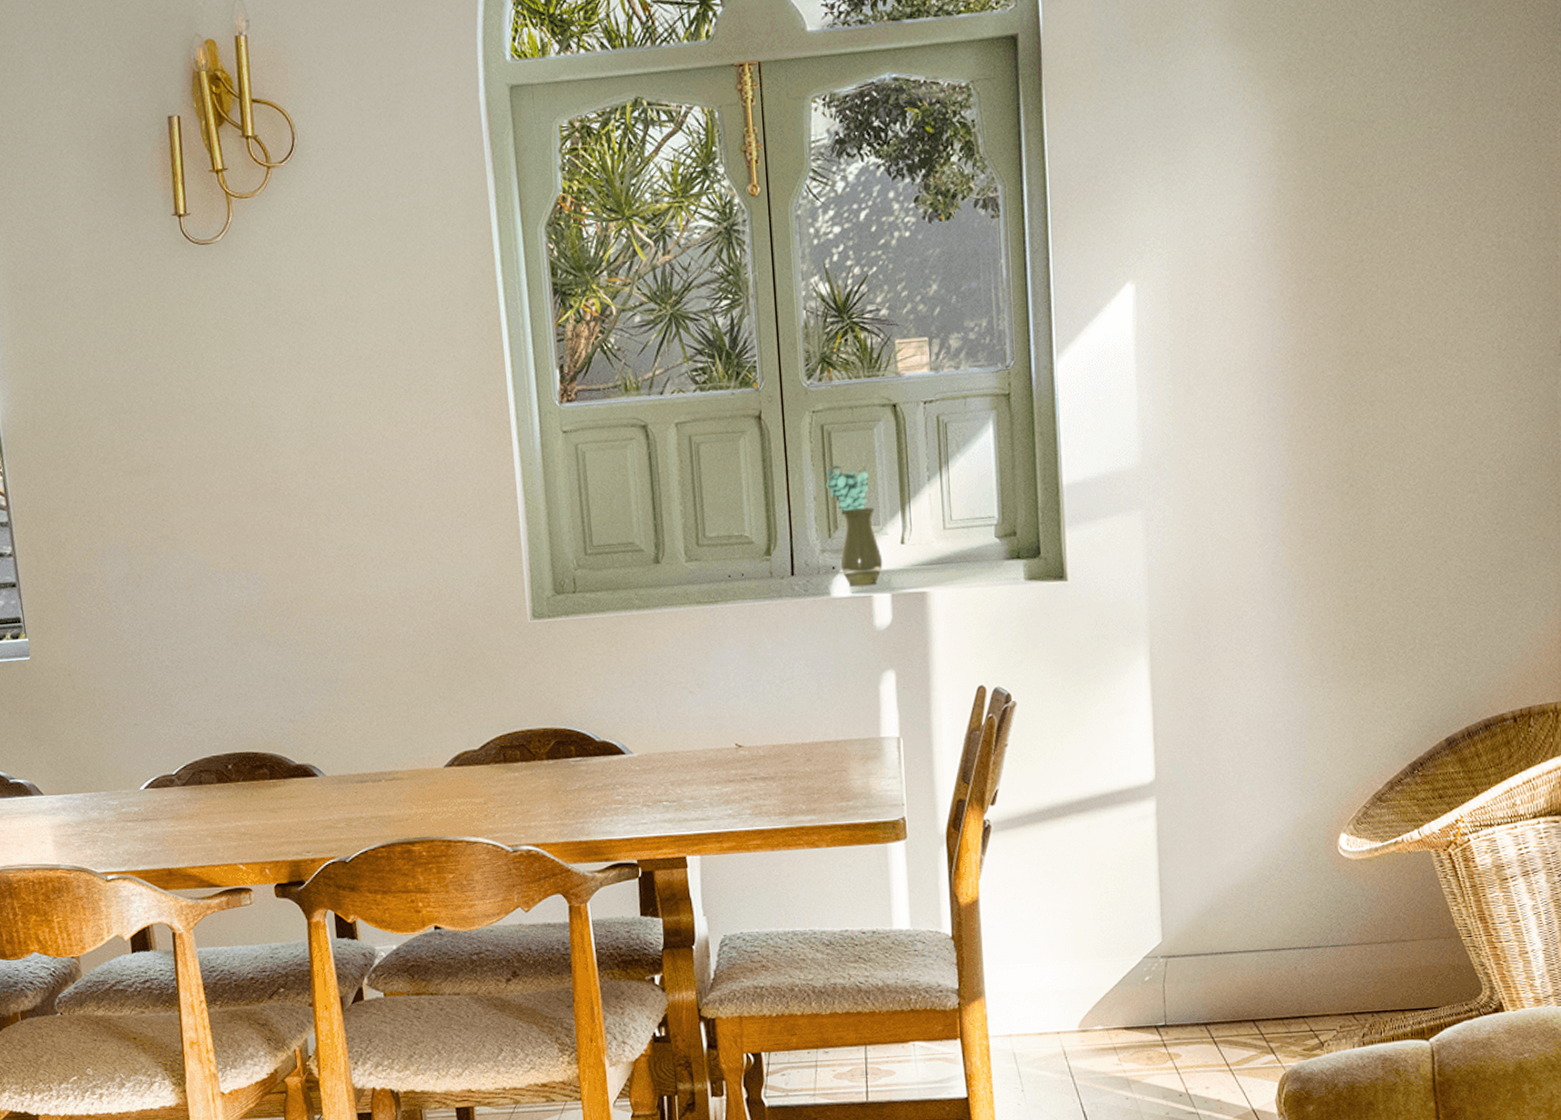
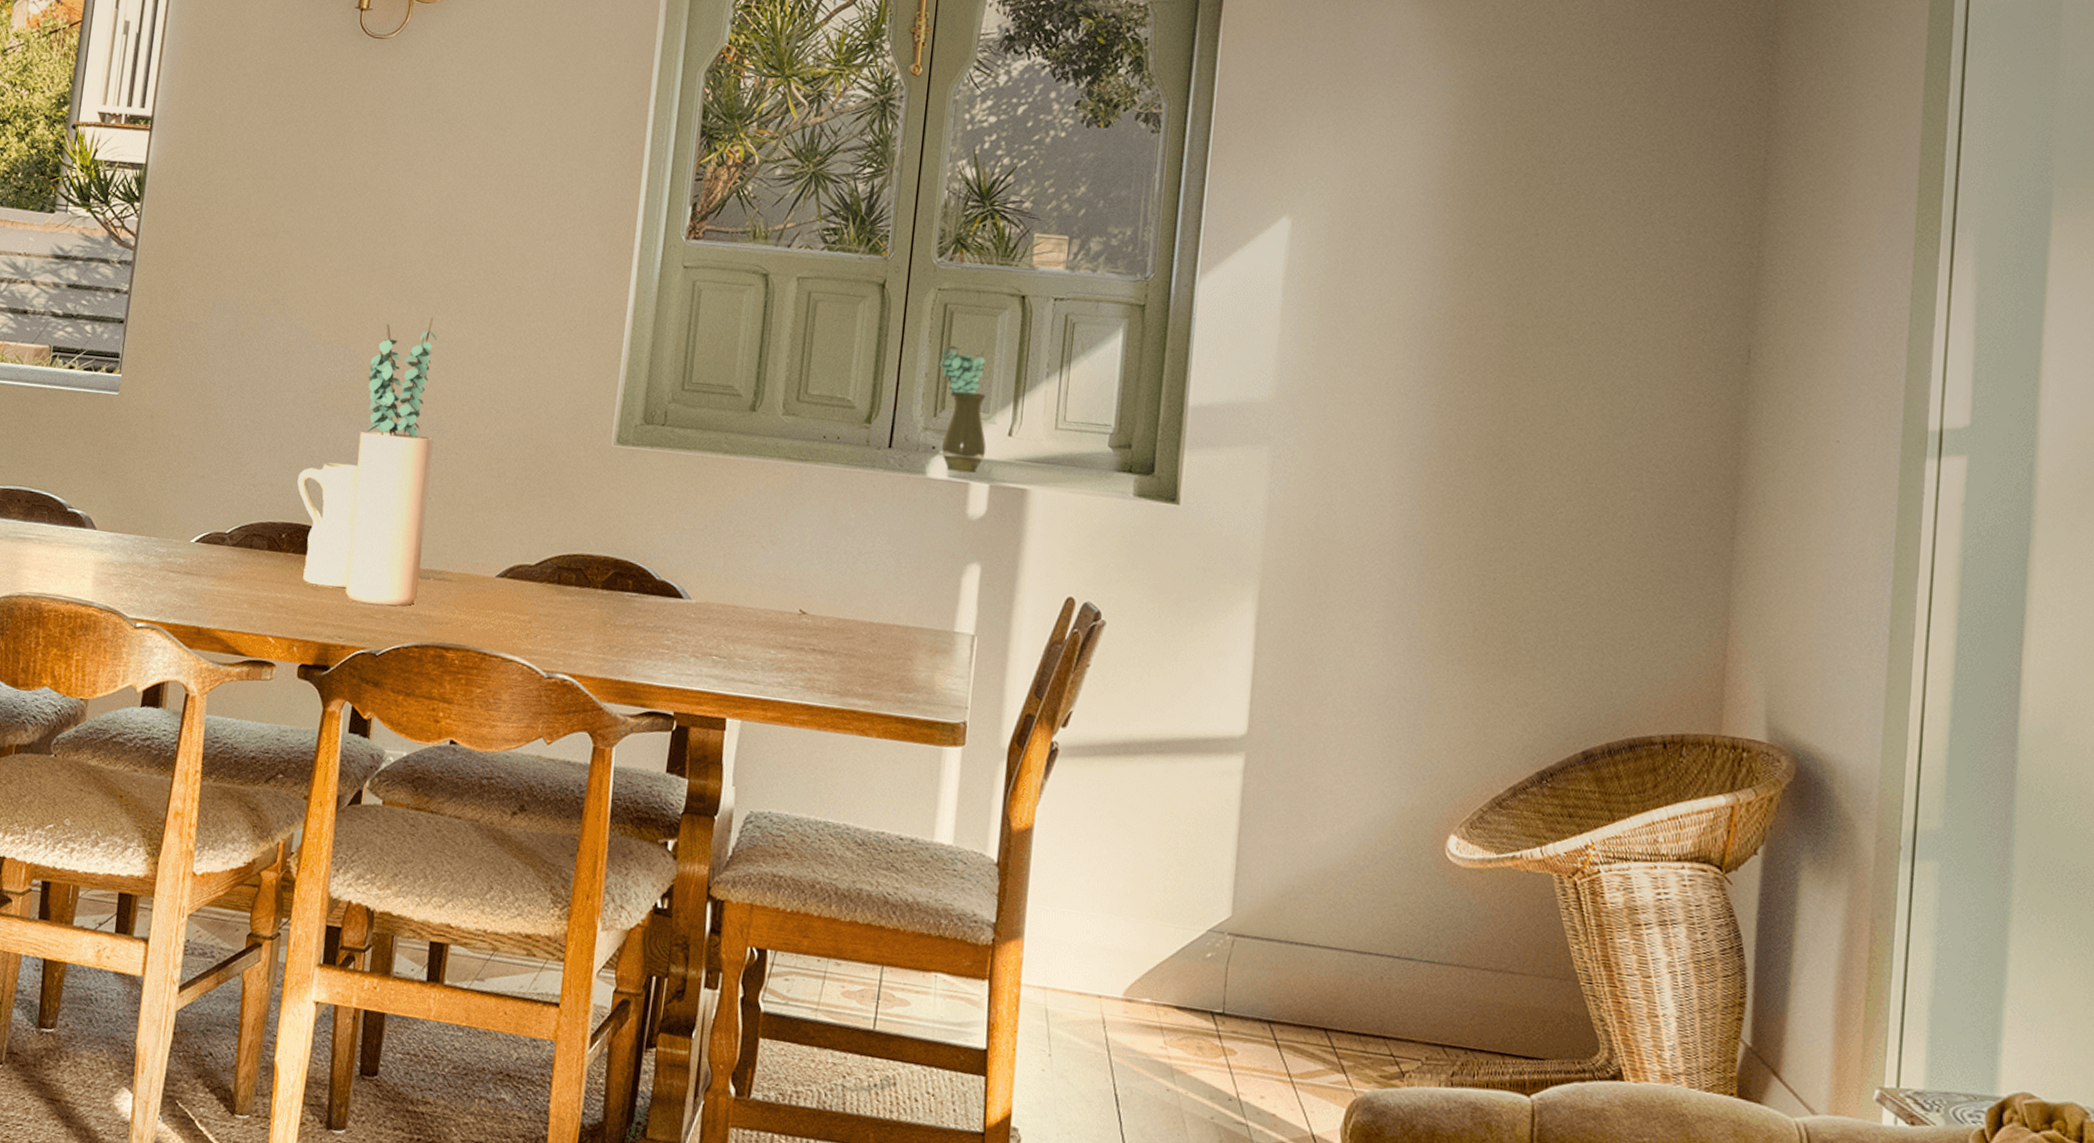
ceramic pitcher: none [230,685,303,808] -> present [297,462,358,589]
vase: none [275,526,374,816] -> present [344,317,437,606]

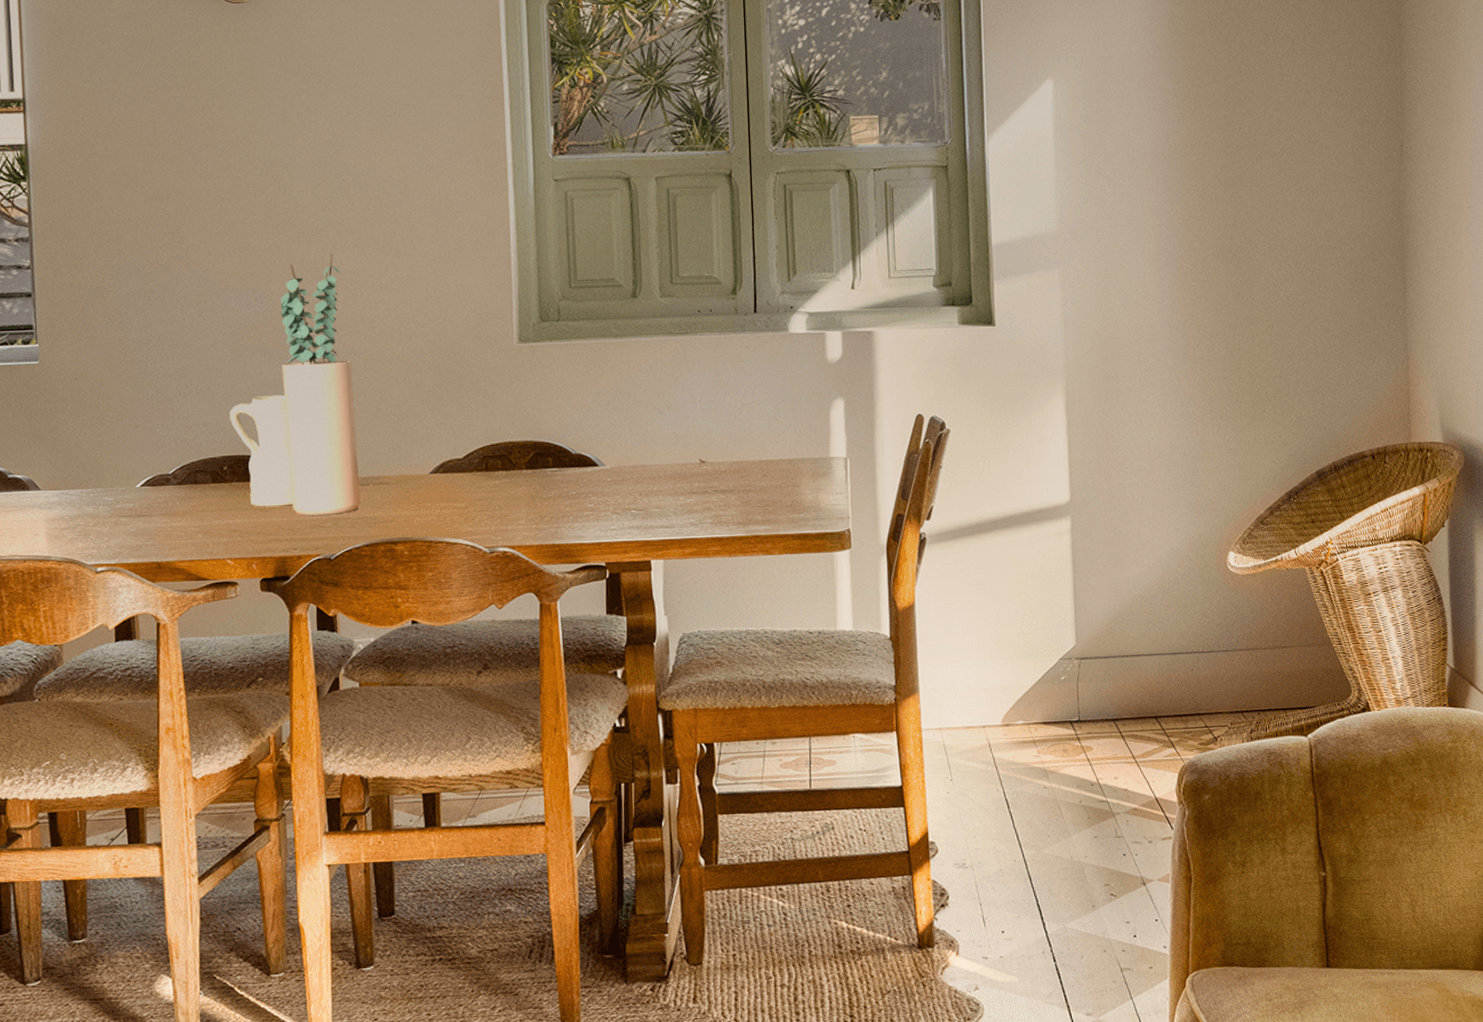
vase: present [938,342,987,474] -> none [786,217,835,326]

